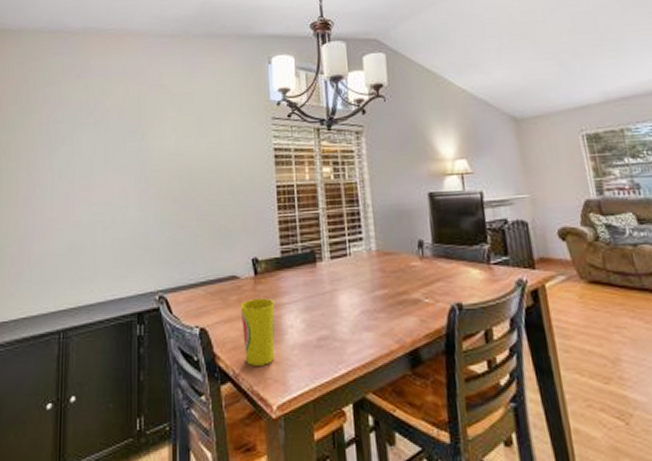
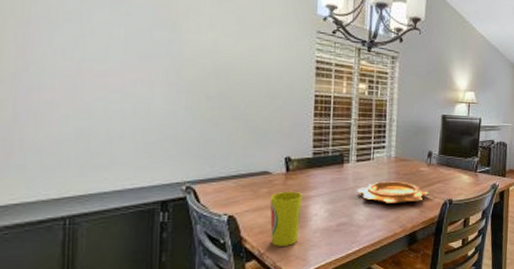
decorative bowl: none [336,281,428,312] -> present [357,181,429,204]

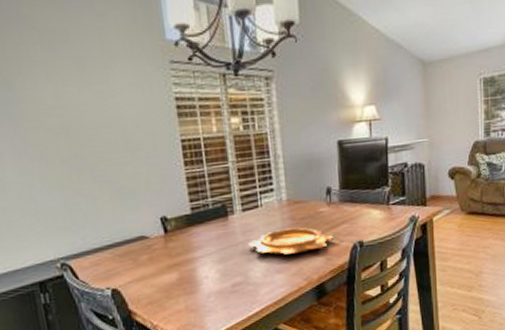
cup: present [270,191,303,246] -> none [152,254,192,316]

